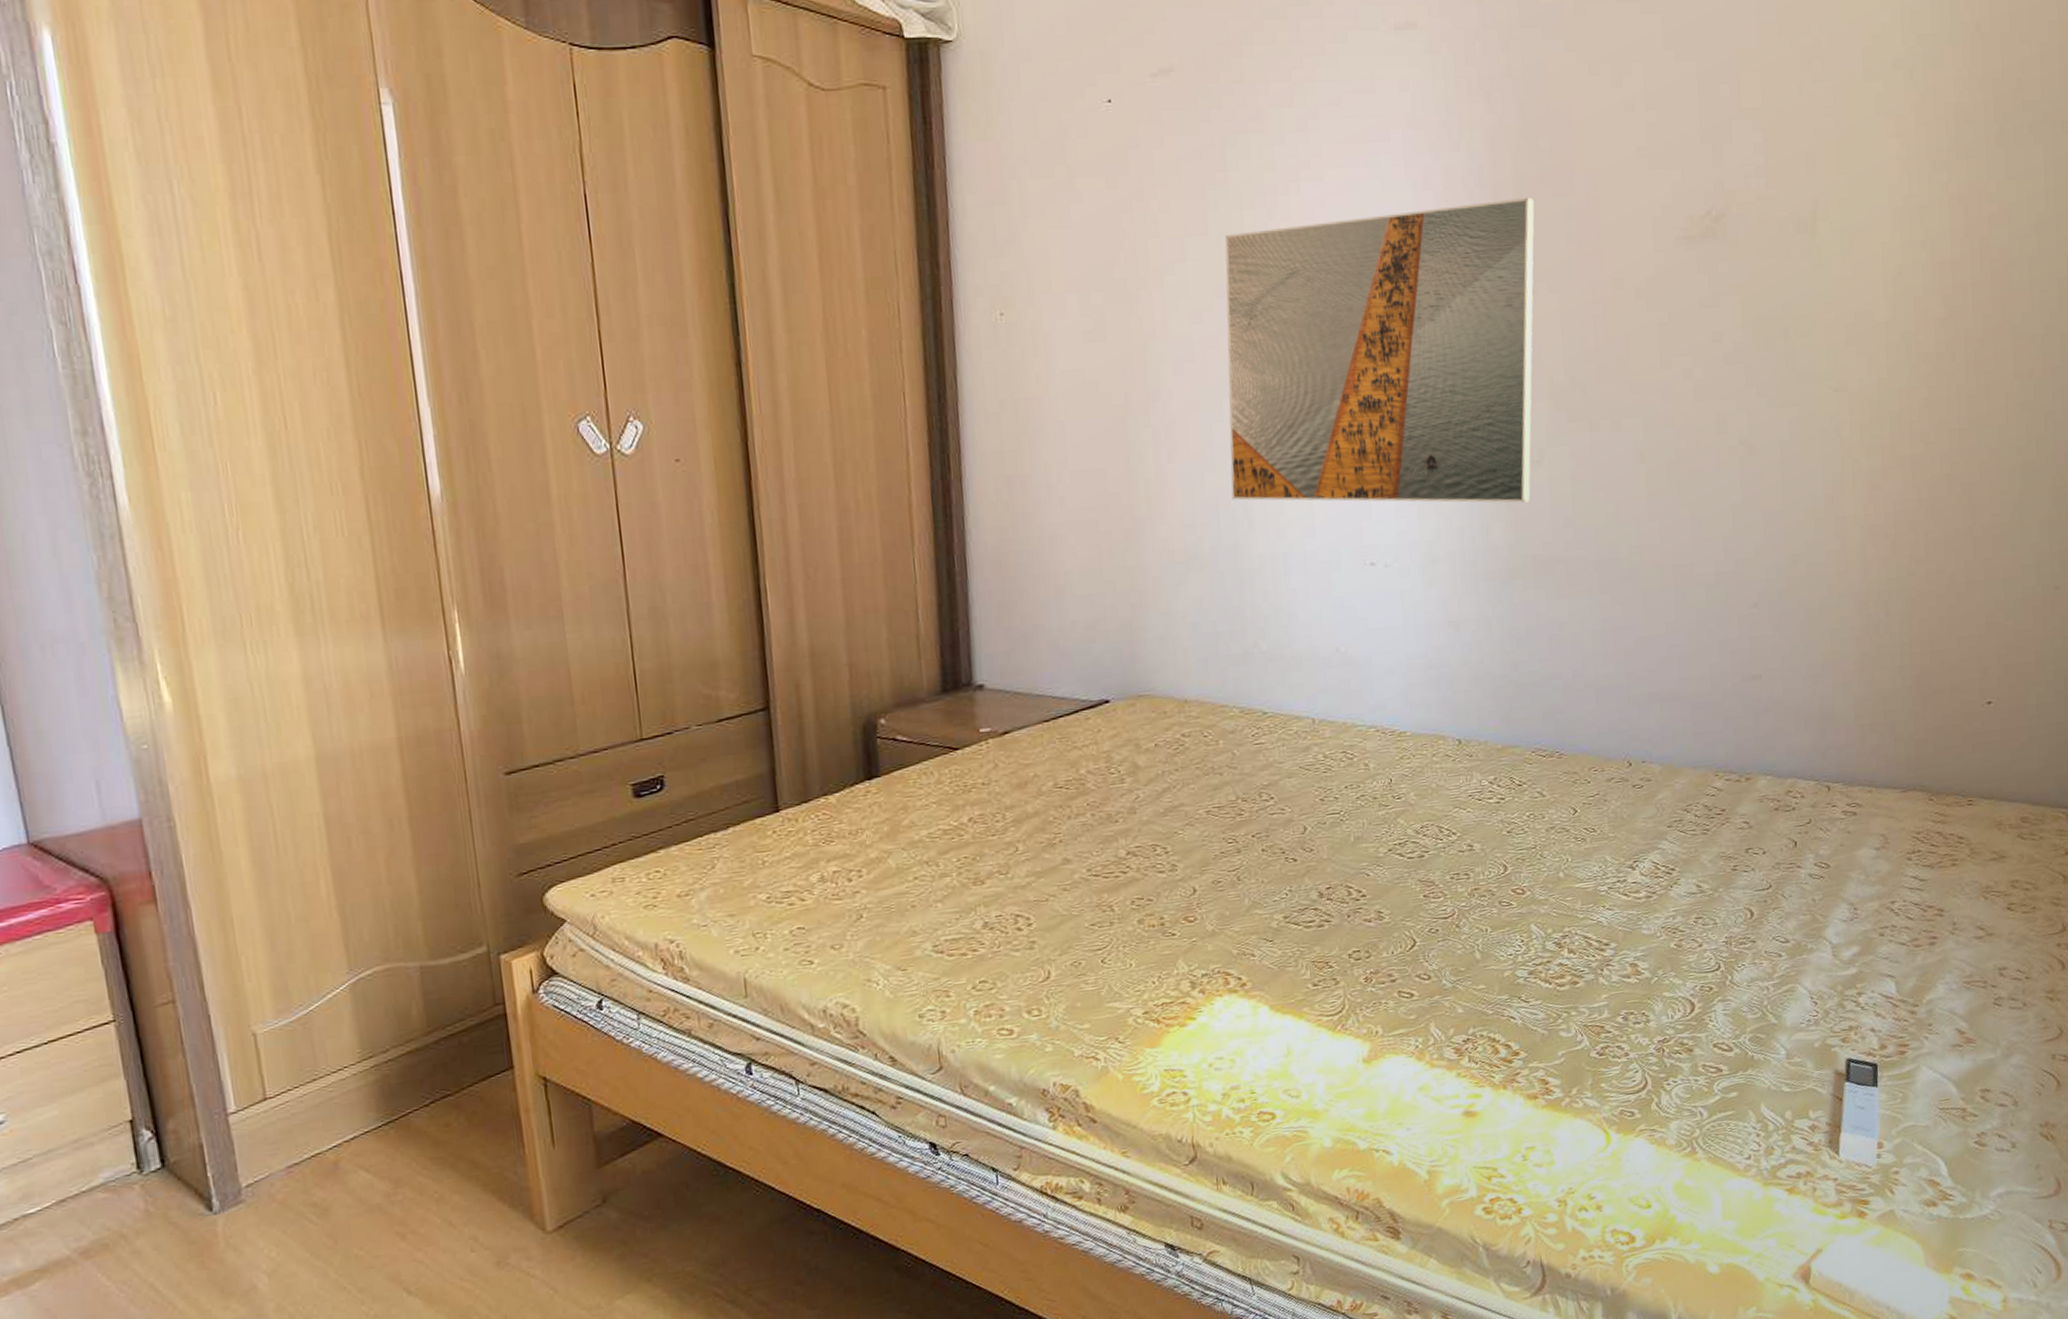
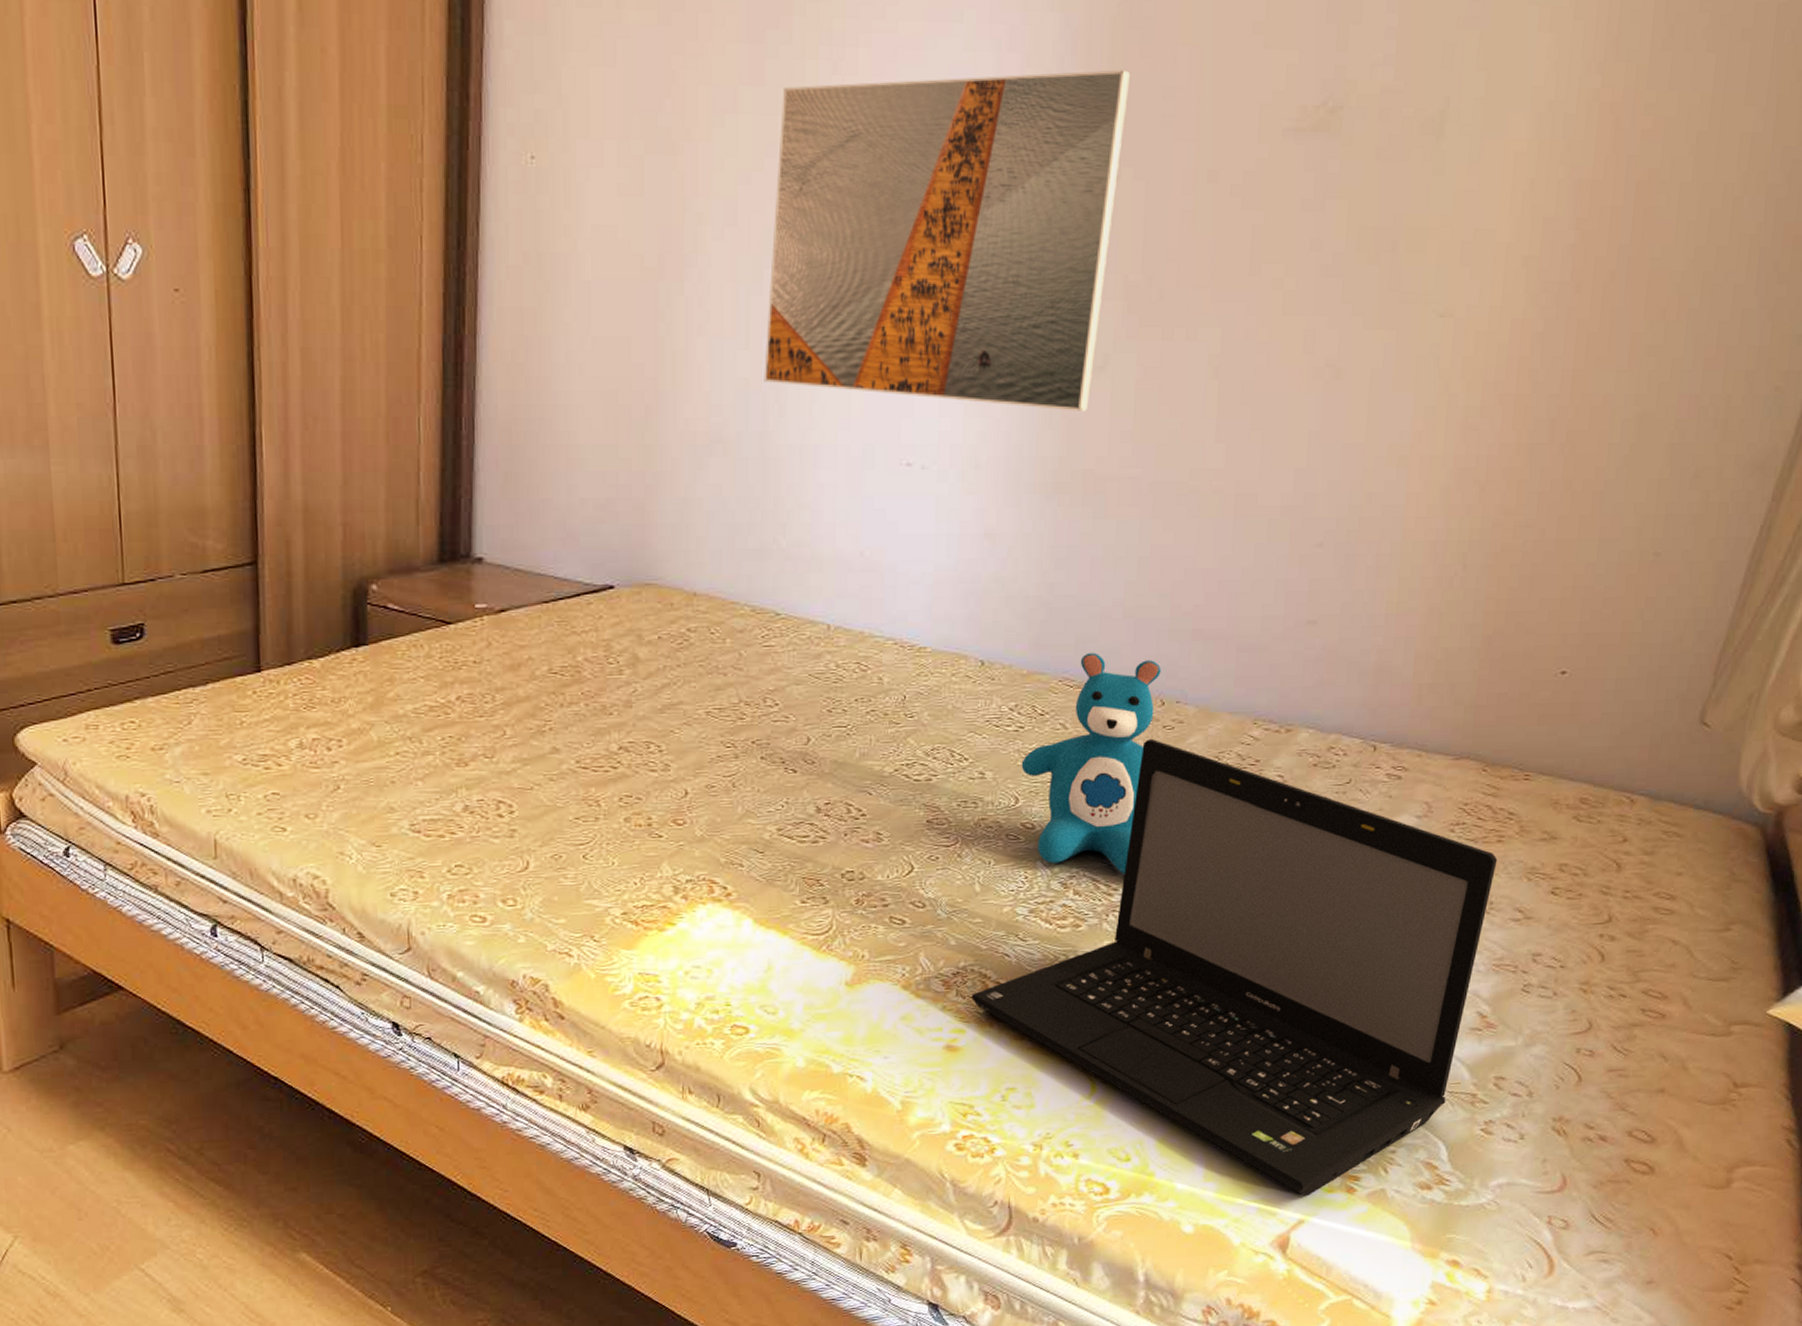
laptop: none [1483,797,1955,1225] -> present [971,738,1498,1196]
teddy bear: none [1506,722,1625,930] -> present [1021,652,1161,875]

